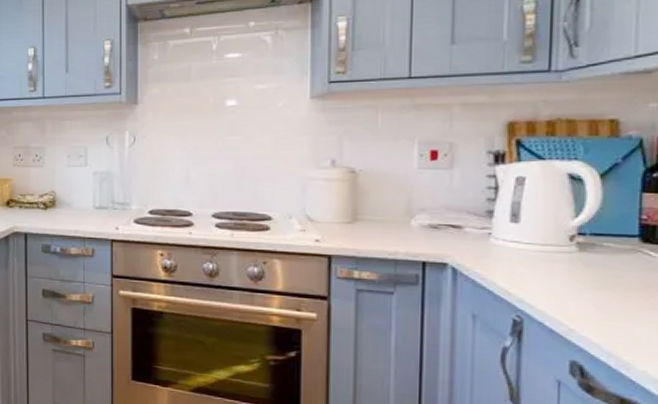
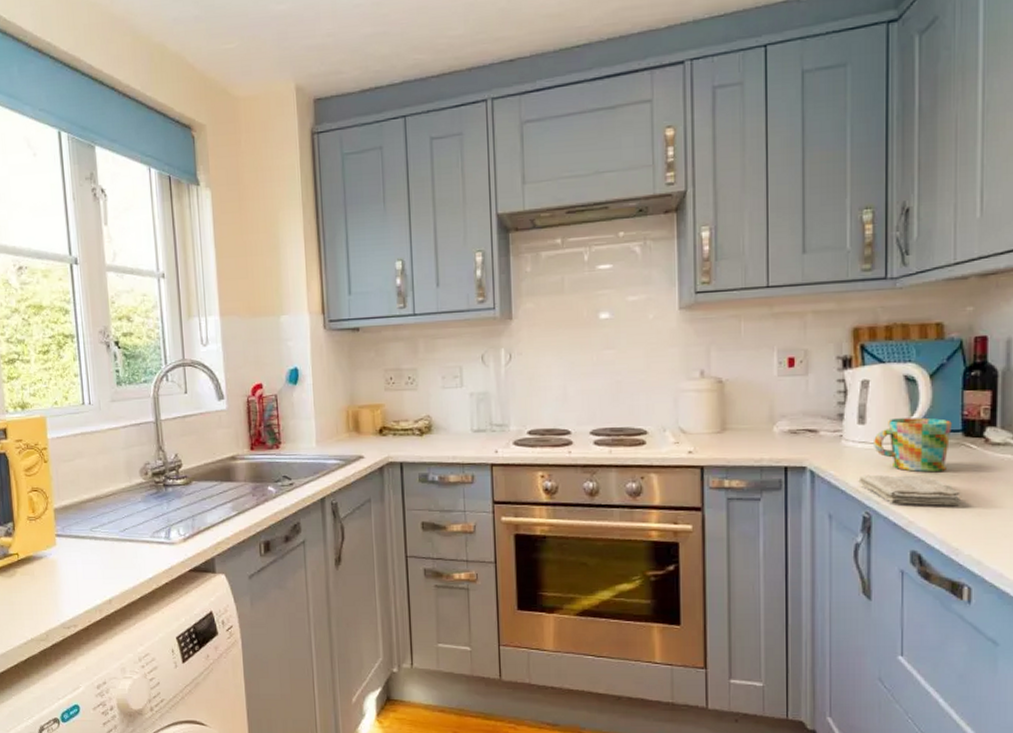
washcloth: none [509,276,637,317] -> present [858,474,962,506]
mug: none [529,219,626,279] -> present [874,417,952,473]

